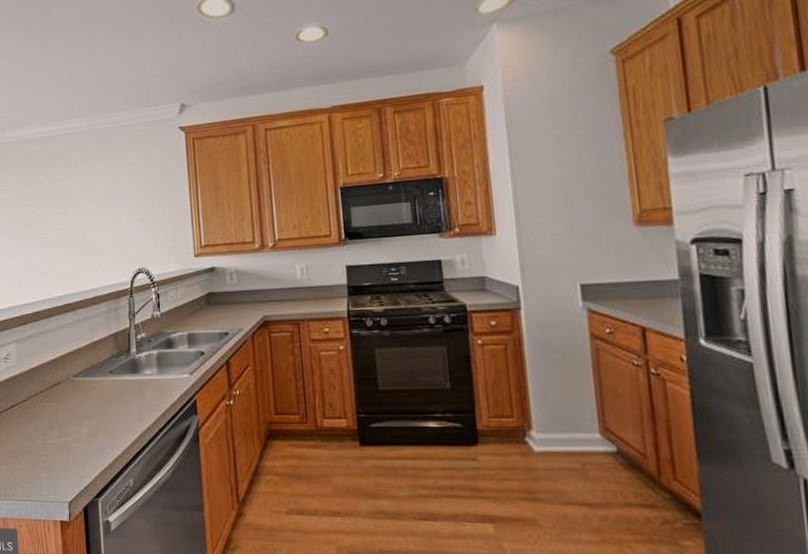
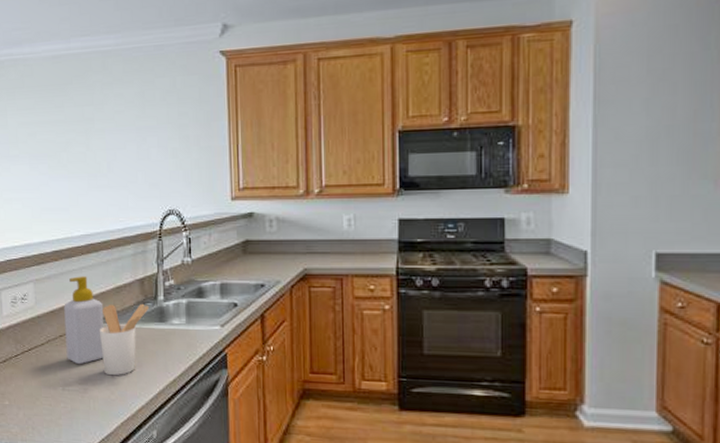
soap bottle: none [44,334,82,419] -> present [64,276,105,365]
utensil holder: none [78,356,123,428] -> present [100,303,149,376]

